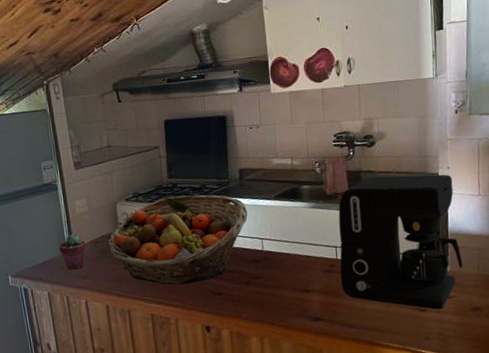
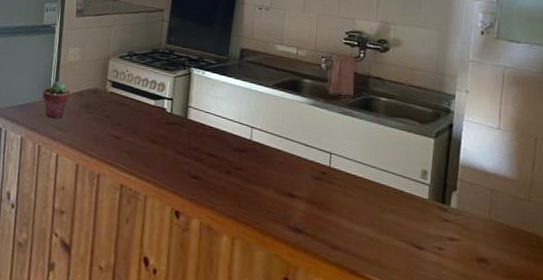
fruit basket: present [107,194,248,285] -> none [92,62,242,160]
coffee maker: present [338,174,463,310] -> none [331,84,472,252]

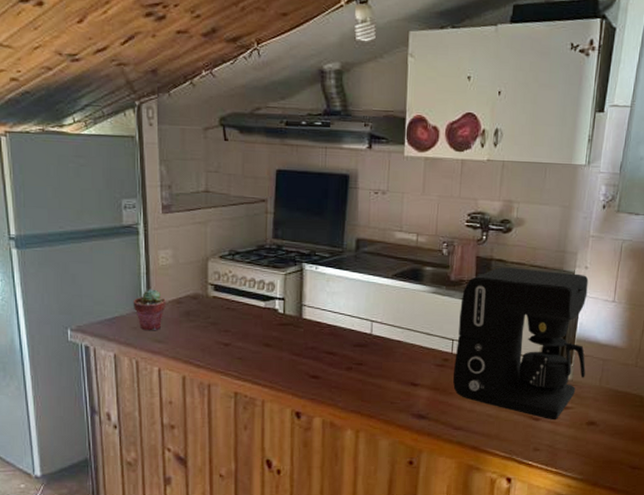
coffee maker: none [331,84,472,252] -> present [453,267,589,421]

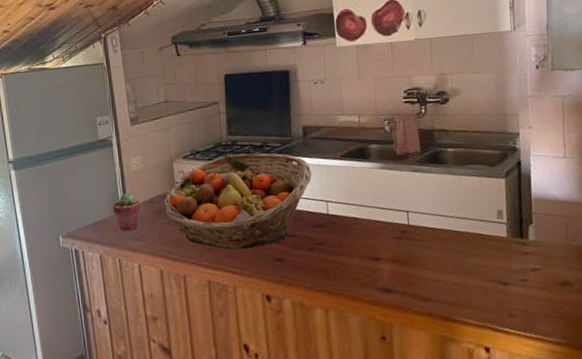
fruit basket: none [192,259,360,363] -> present [163,153,312,250]
coffee maker: present [453,267,589,421] -> none [409,134,549,284]

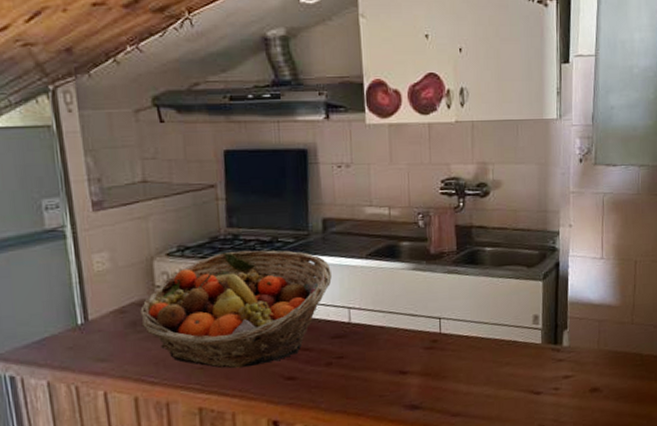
potted succulent: present [112,193,141,231] -> none [65,300,107,350]

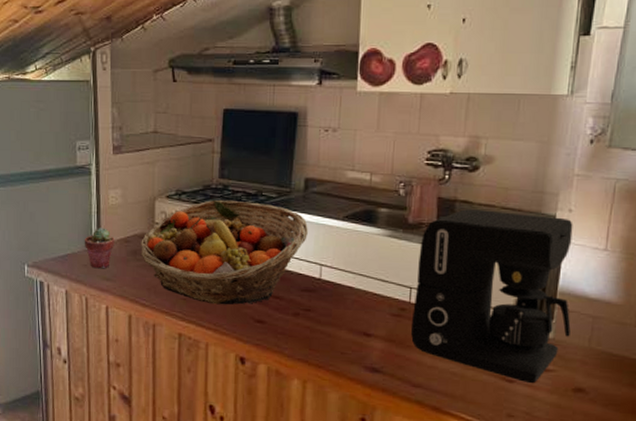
potted succulent: none [65,300,107,350] -> present [84,227,115,269]
coffee maker: none [444,233,582,392] -> present [411,209,573,384]

